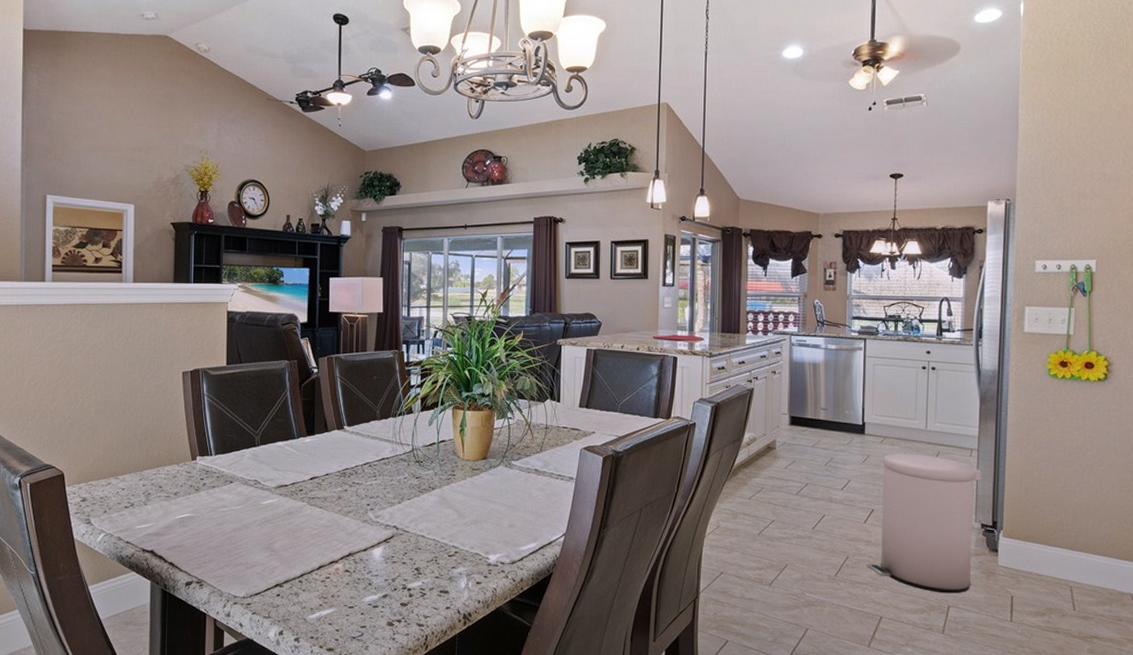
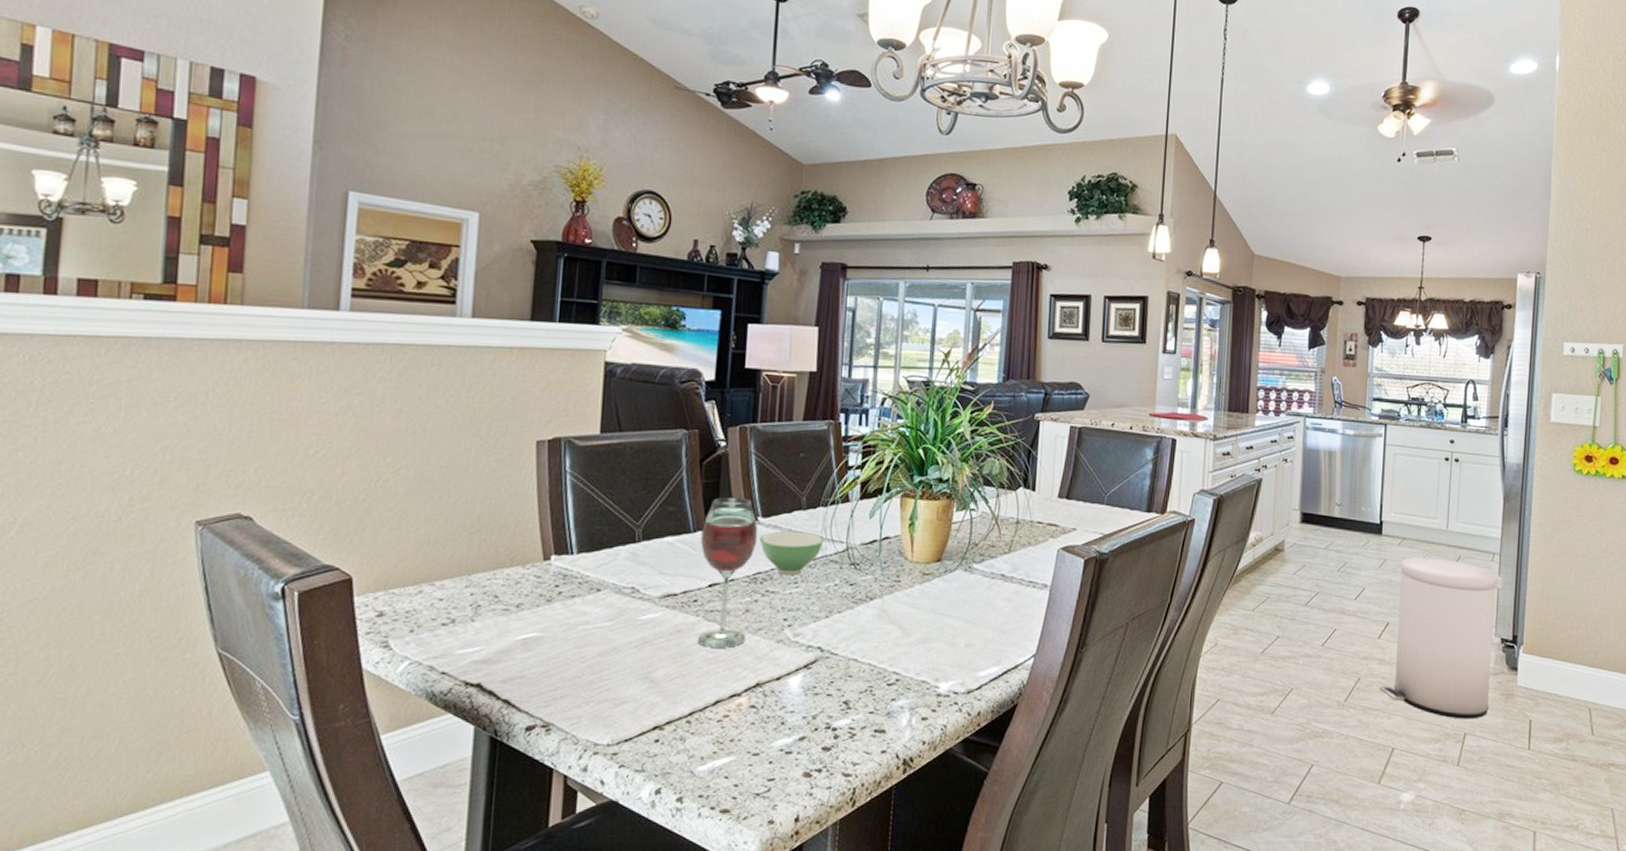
wineglass: none [303,412,345,526] -> present [697,497,759,648]
bowl: none [346,436,395,471] -> present [759,531,824,575]

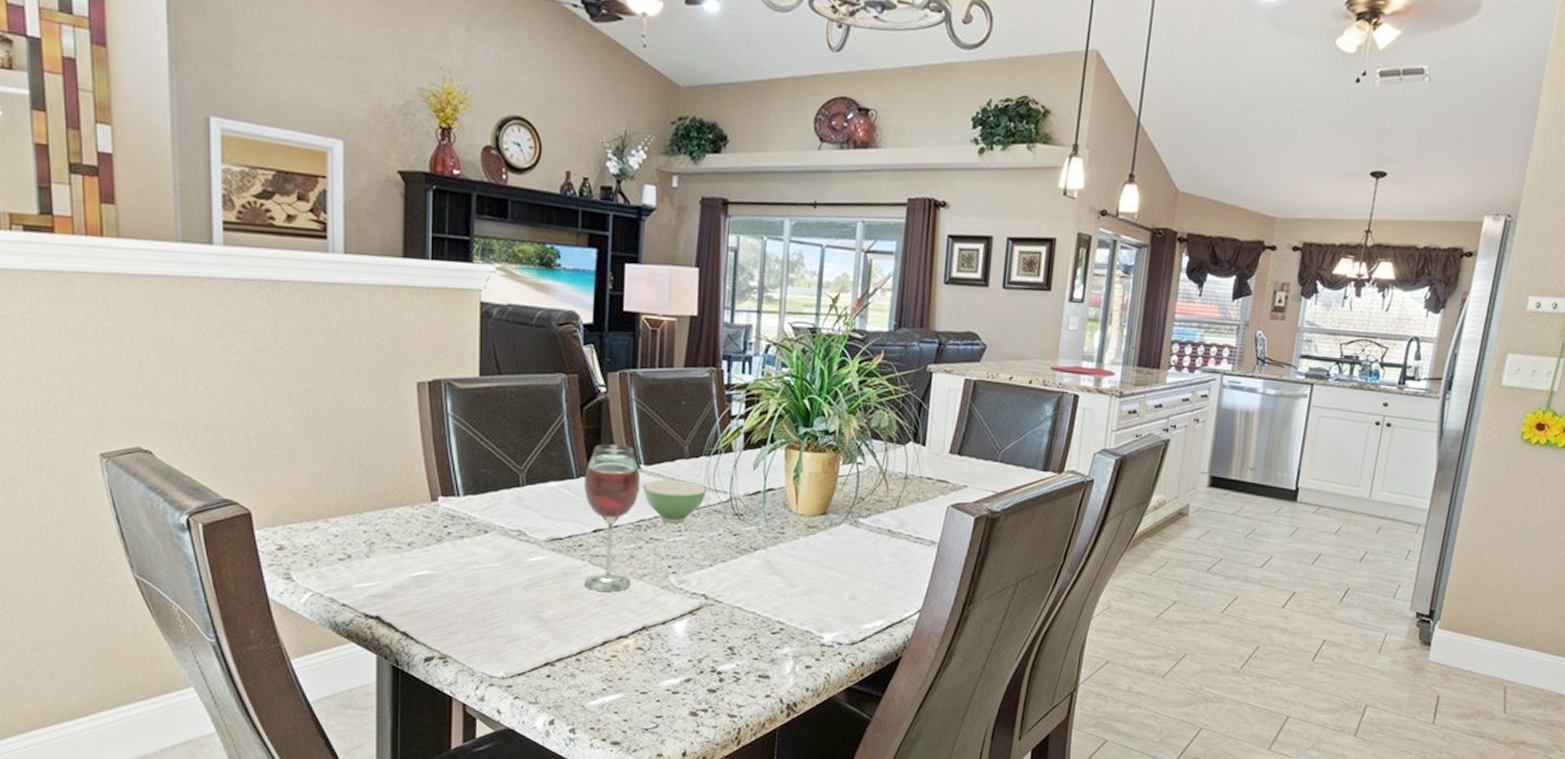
pedal bin: present [1380,557,1503,719] -> none [1279,526,1426,692]

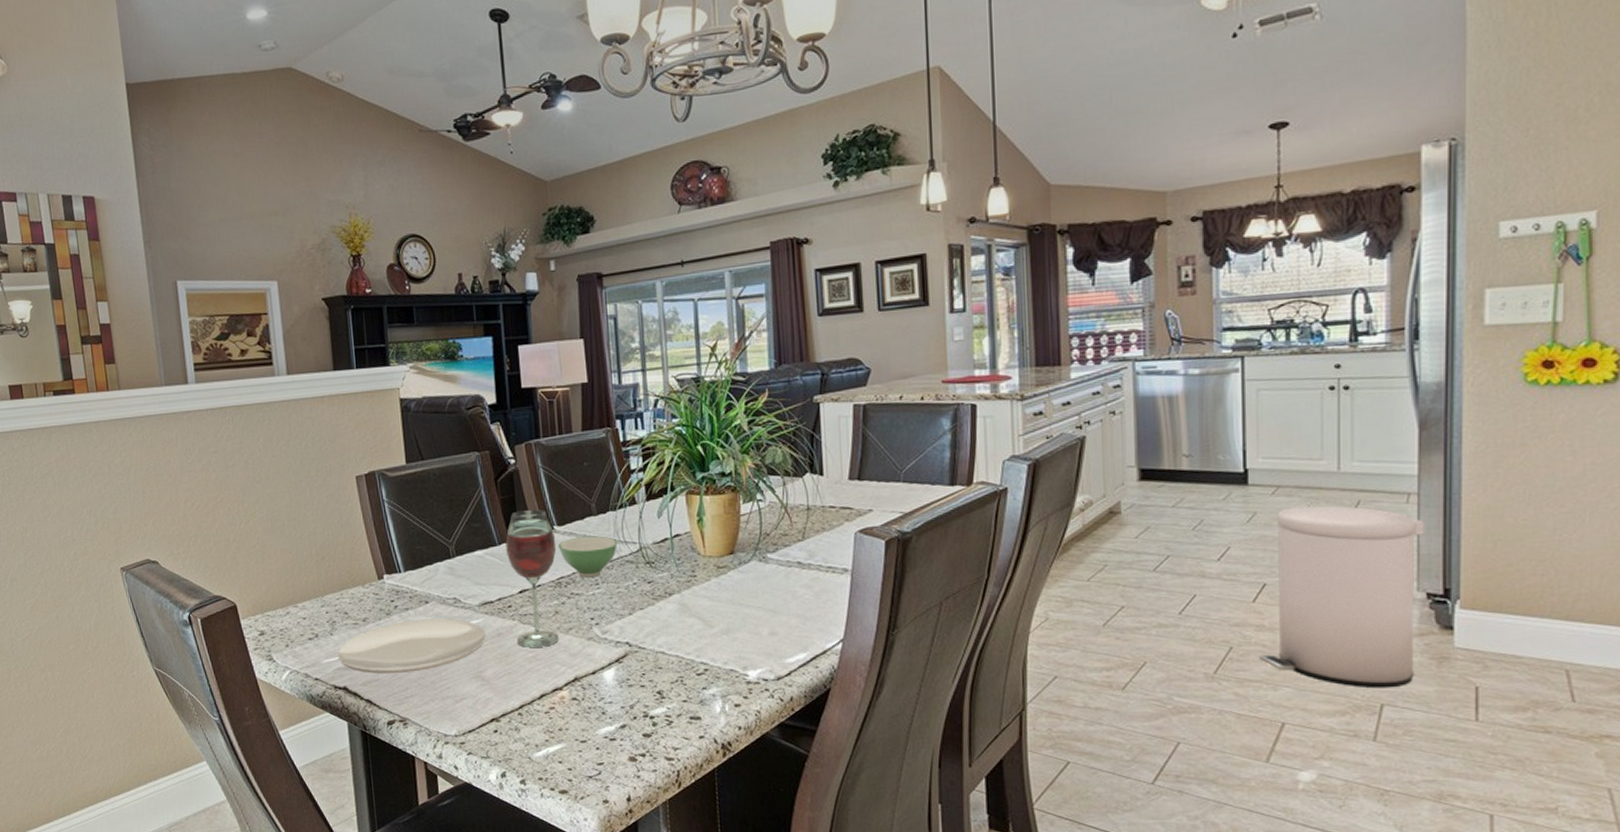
plate: none [372,549,551,607] -> present [337,618,487,674]
pedal bin: none [1279,526,1426,692] -> present [1260,505,1425,688]

